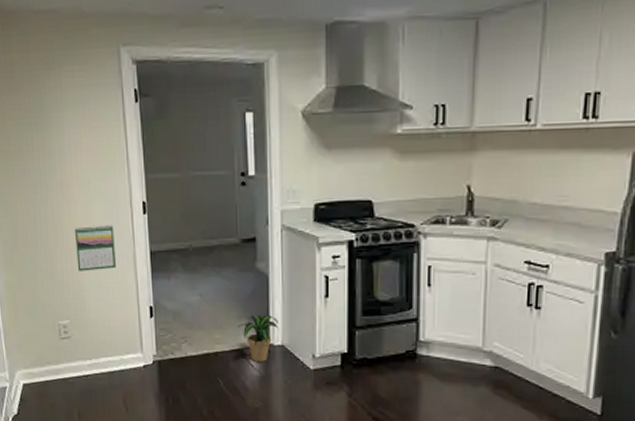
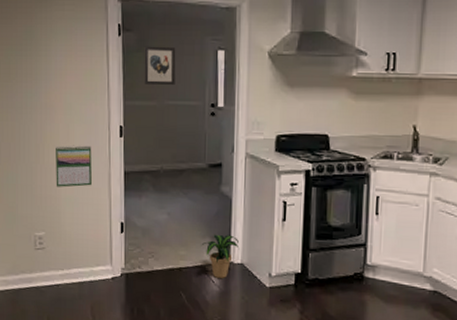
wall art: none [164,111,200,155] -> present [144,46,176,85]

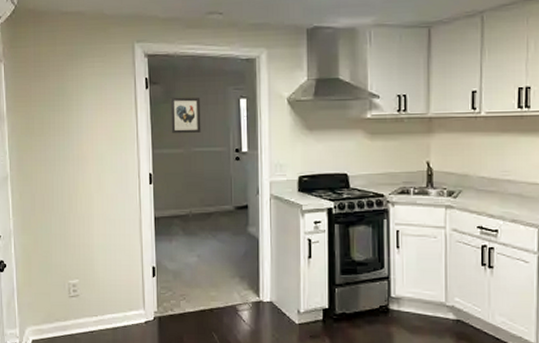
calendar: present [56,145,92,187] -> none [88,193,123,235]
potted plant: present [201,234,240,278] -> none [231,274,268,317]

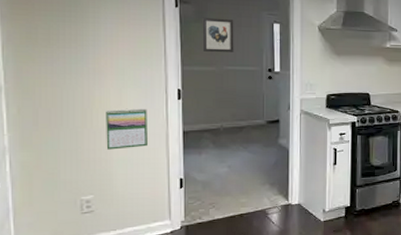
calendar: none [88,193,123,235] -> present [106,108,147,150]

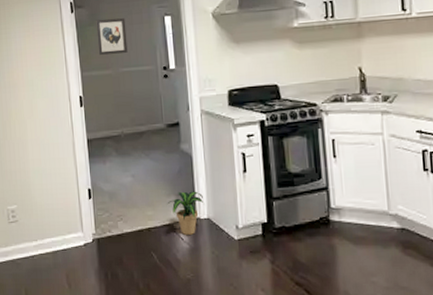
calendar: present [106,108,147,150] -> none [21,118,57,160]
potted plant: none [261,180,297,219] -> present [167,191,205,235]

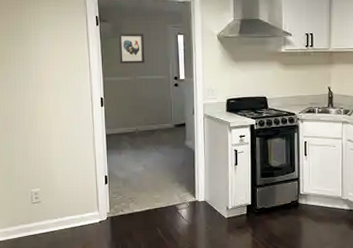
potted plant: present [167,191,205,235] -> none [172,179,203,214]

